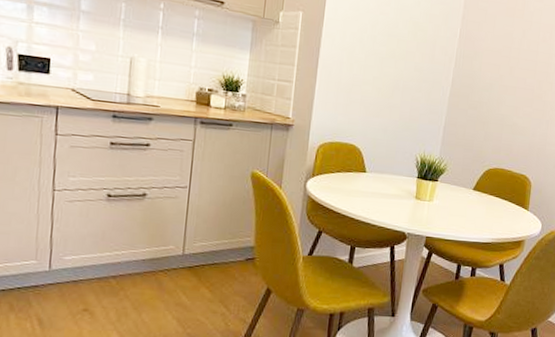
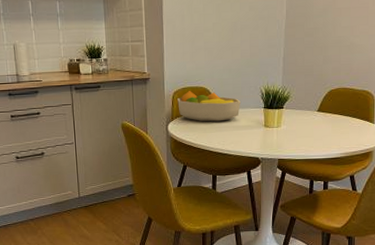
fruit bowl: none [322,145,393,186] -> present [177,90,241,122]

